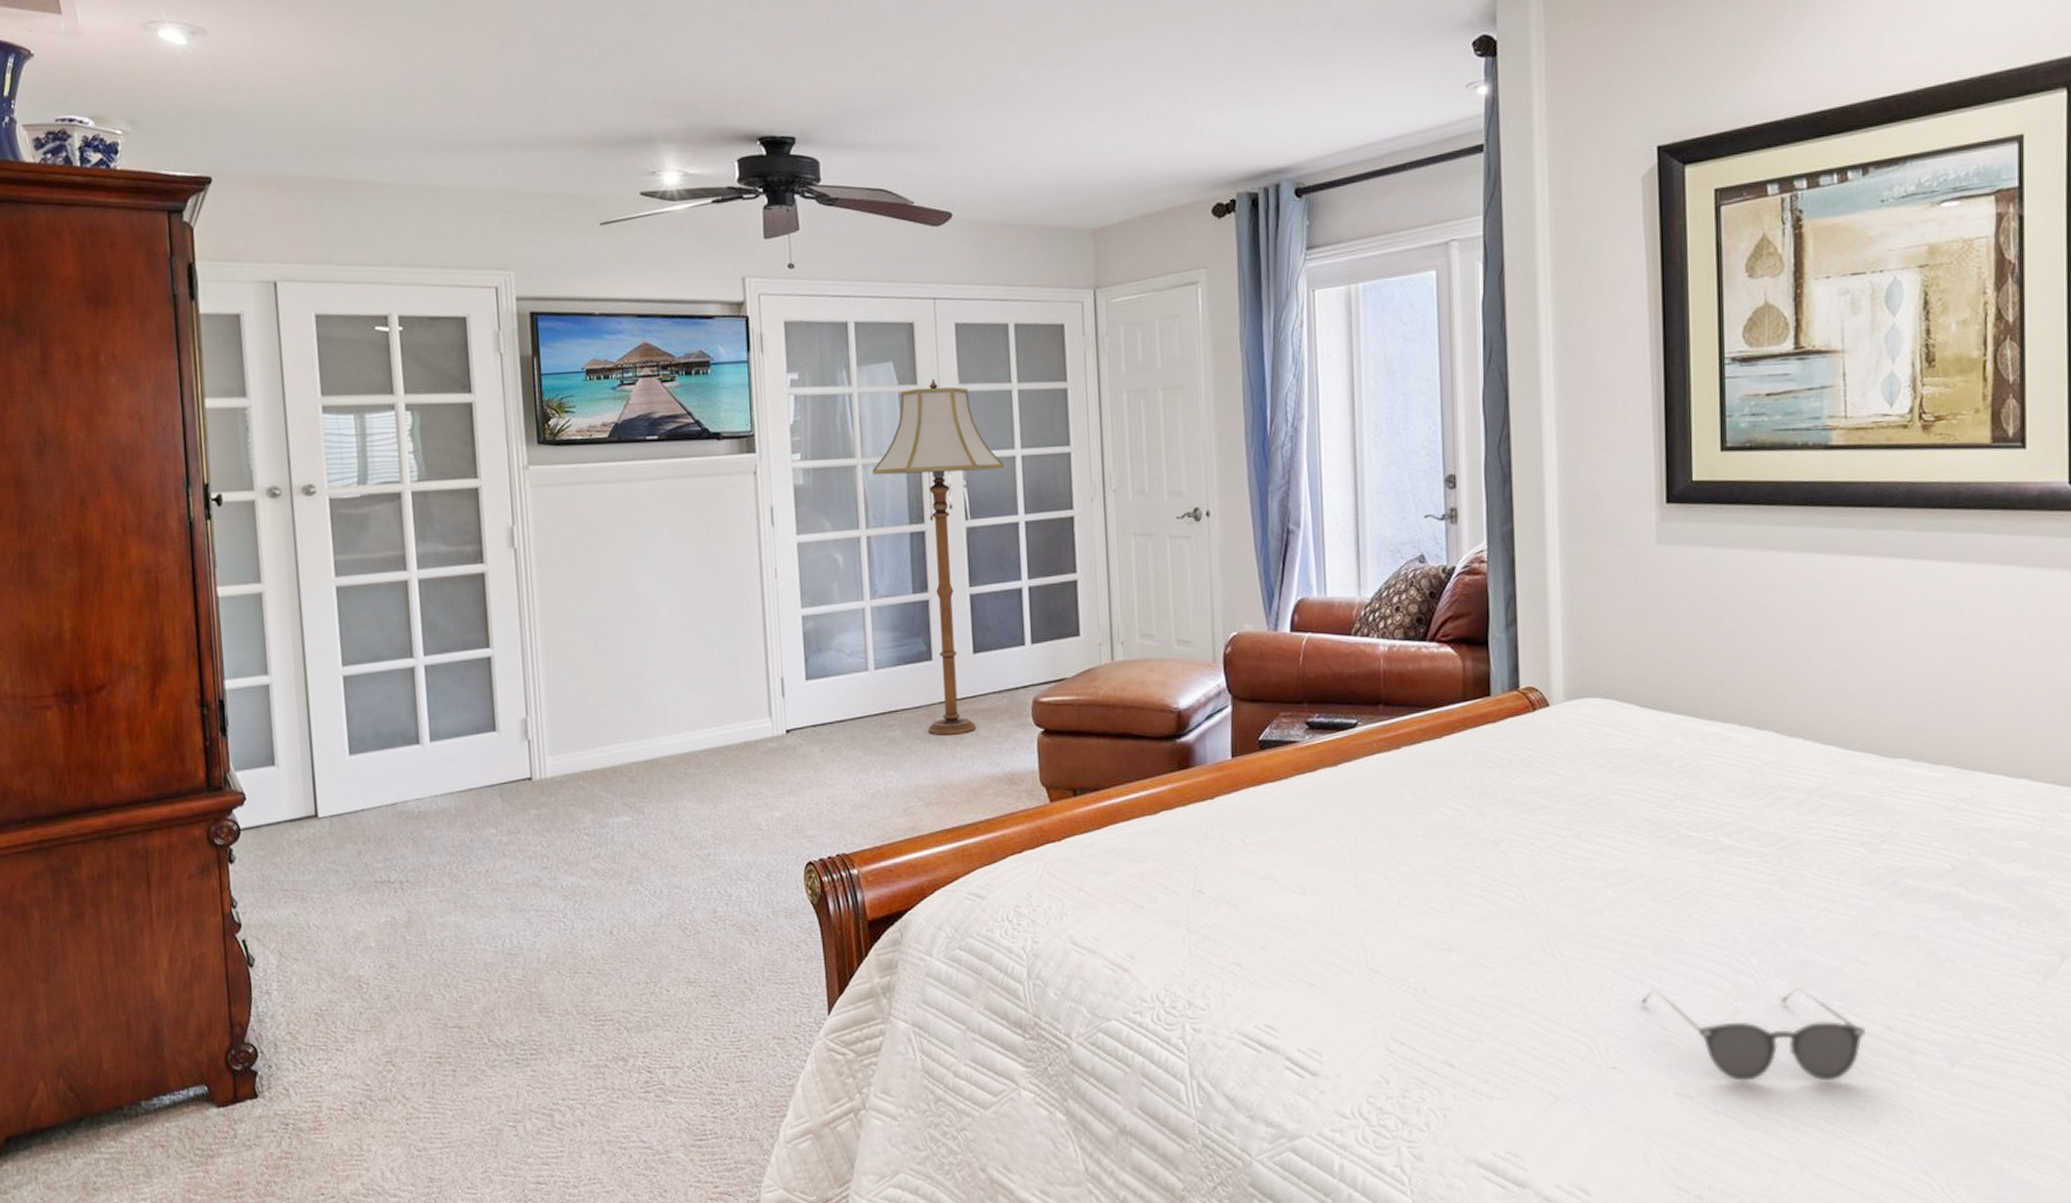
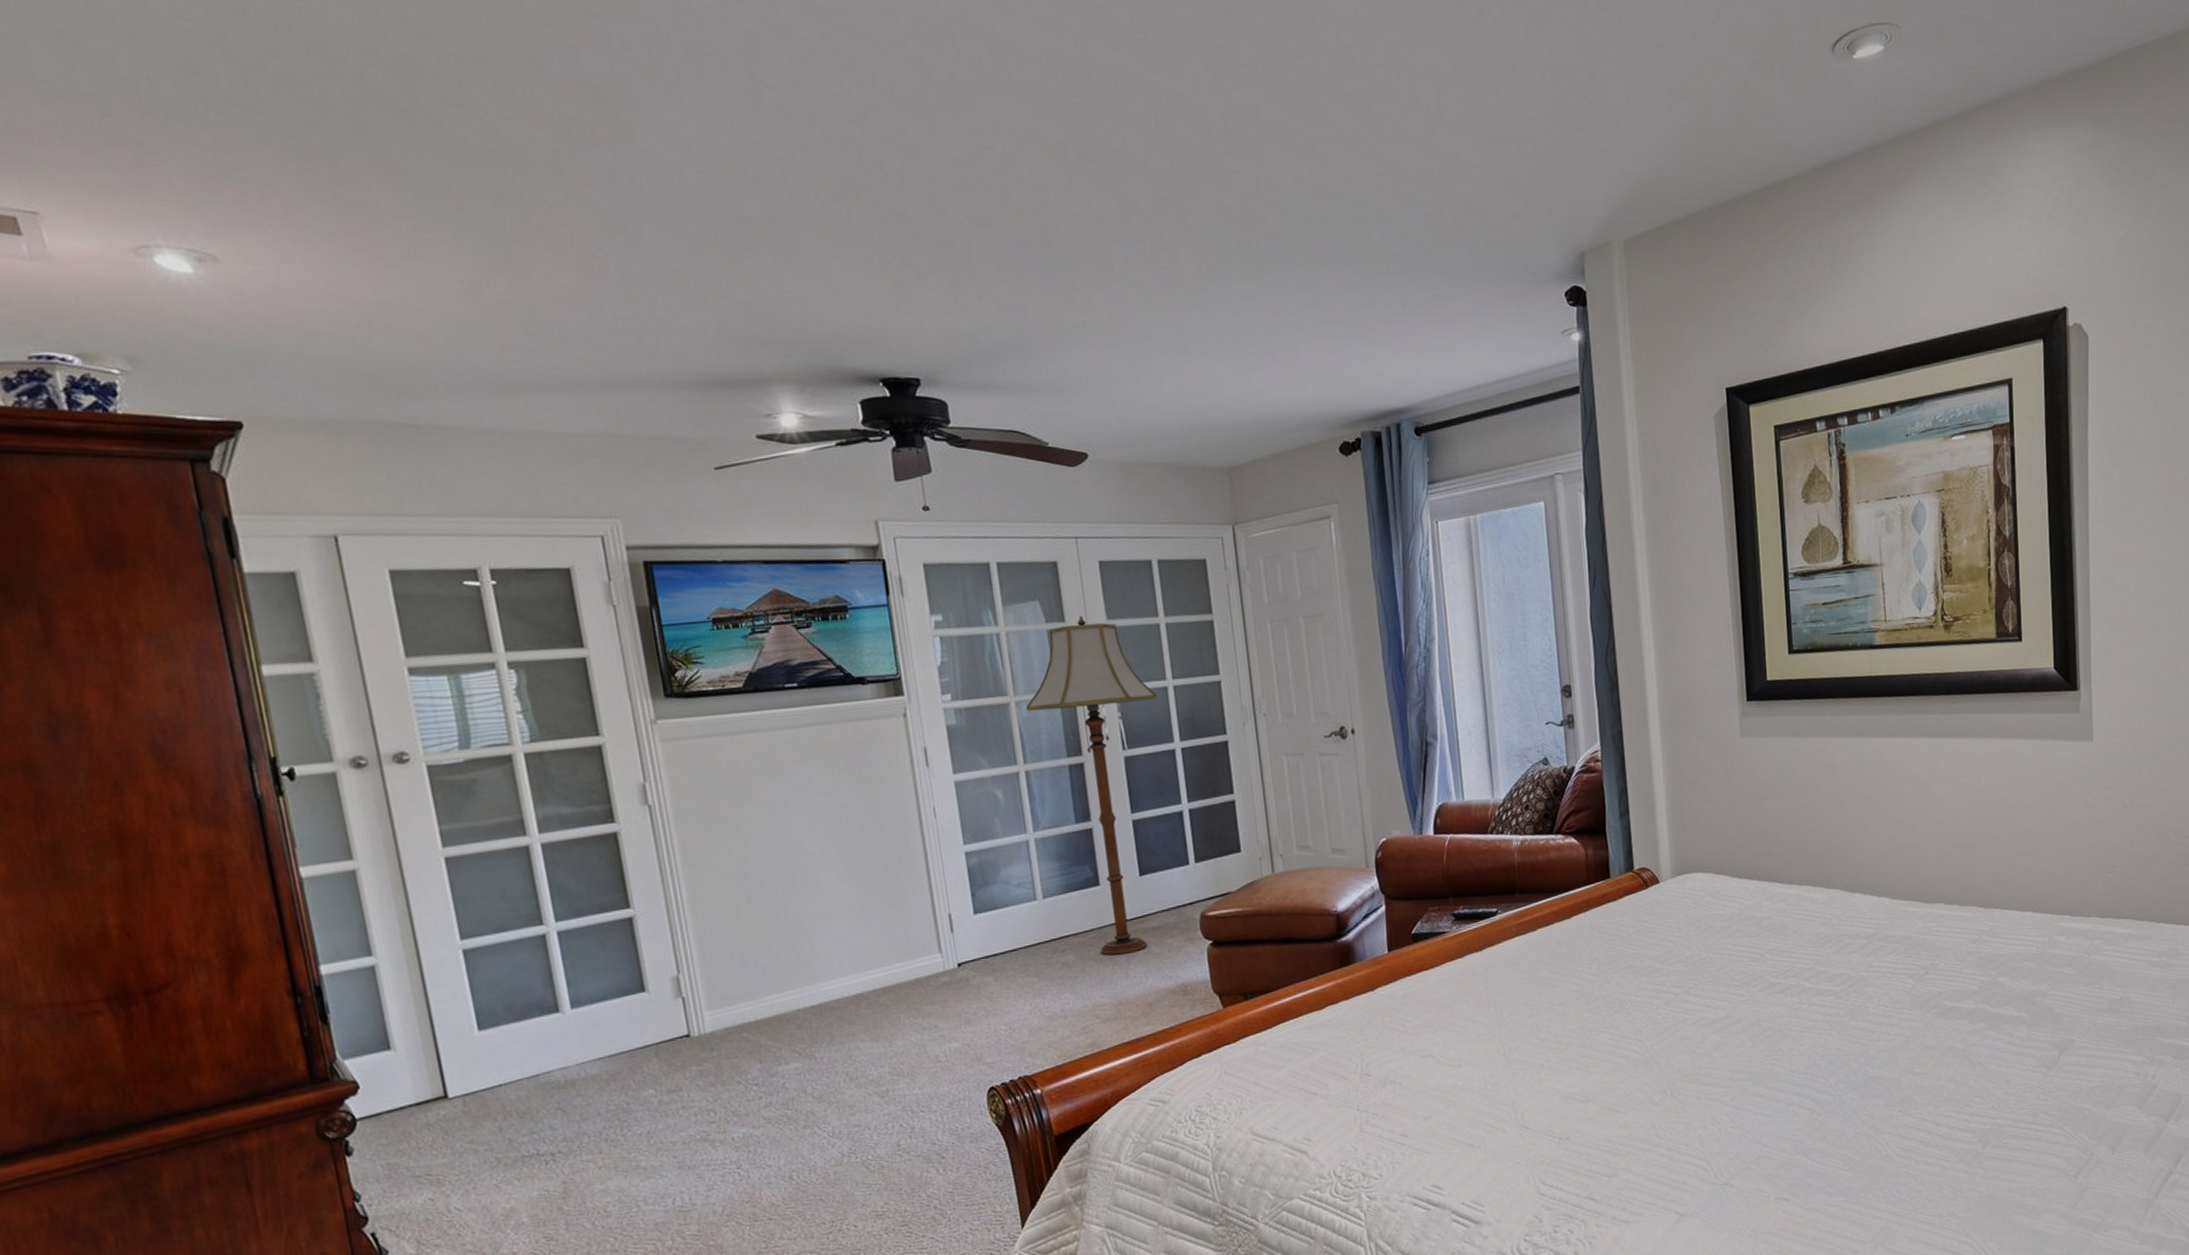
sunglasses: present [1641,989,1865,1082] -> none [1745,1100,1919,1182]

